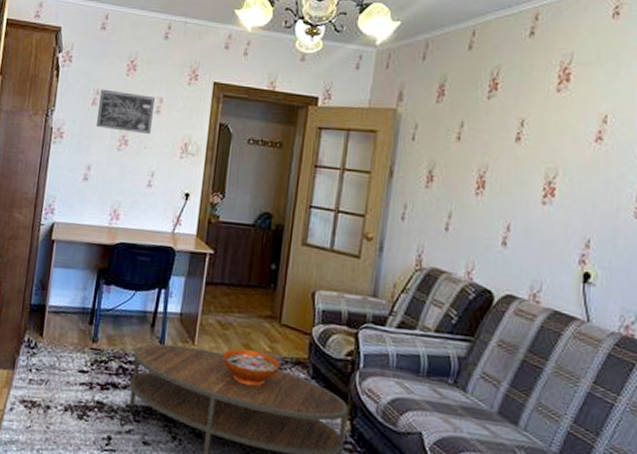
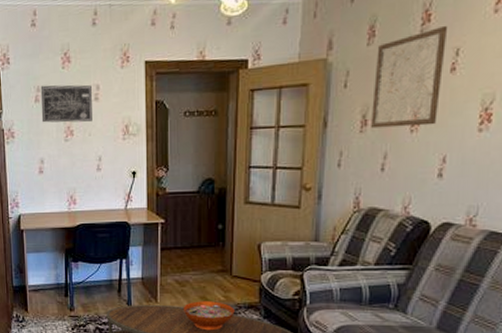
wall art: none [437,95,514,191] -> present [371,25,448,129]

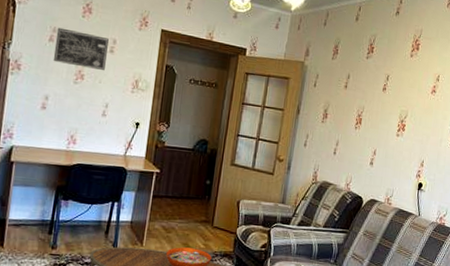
wall art: present [371,25,448,129] -> none [330,57,384,126]

